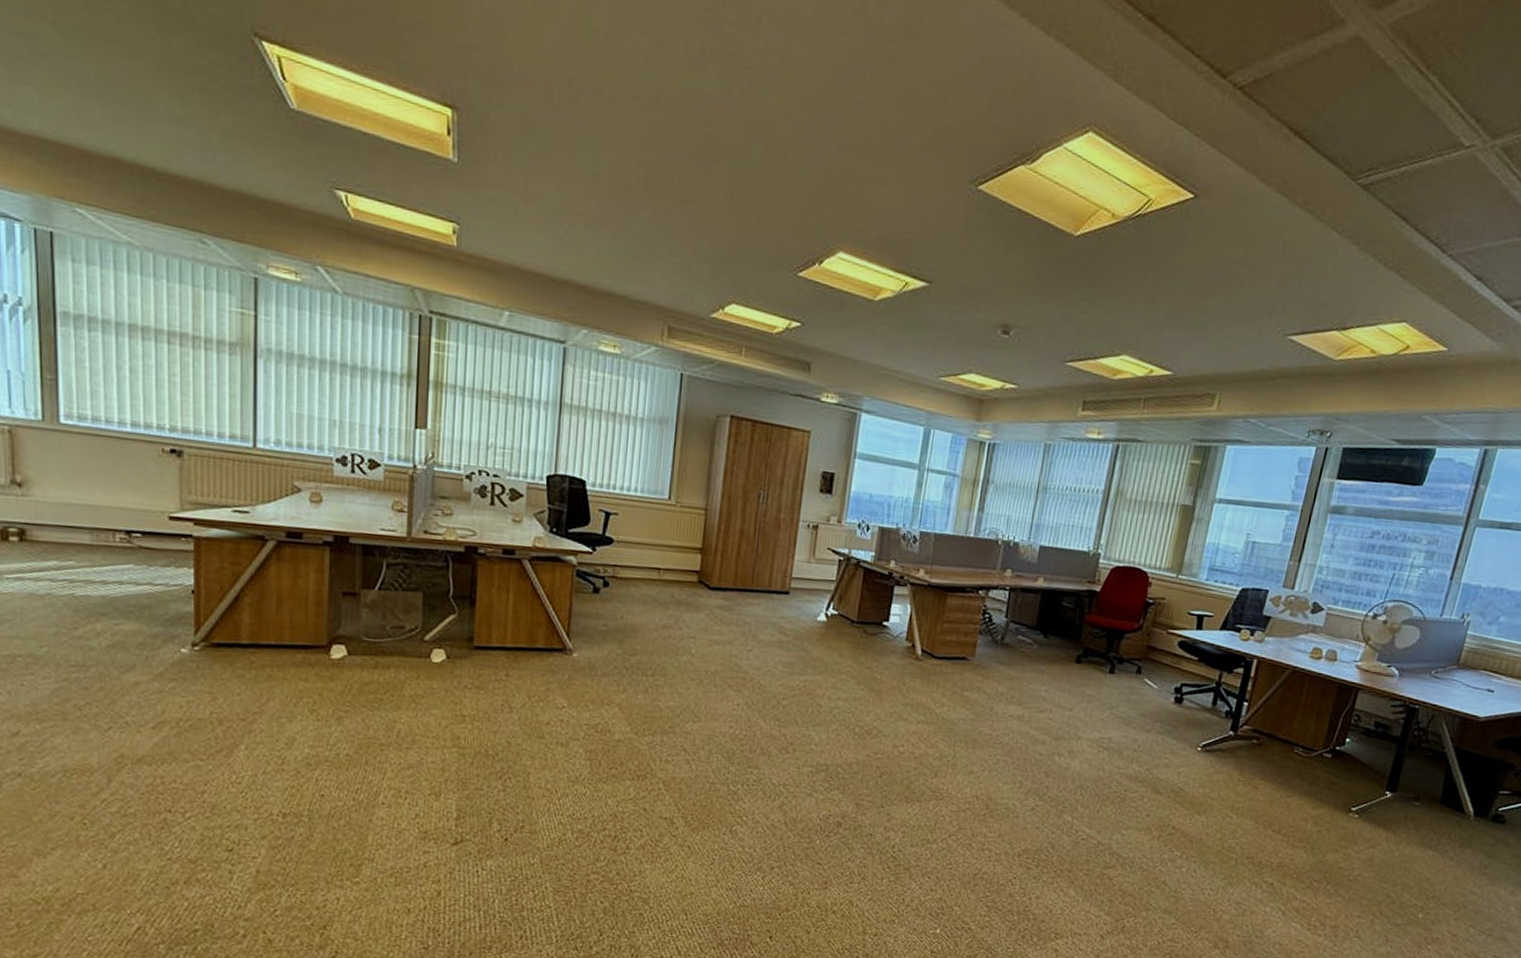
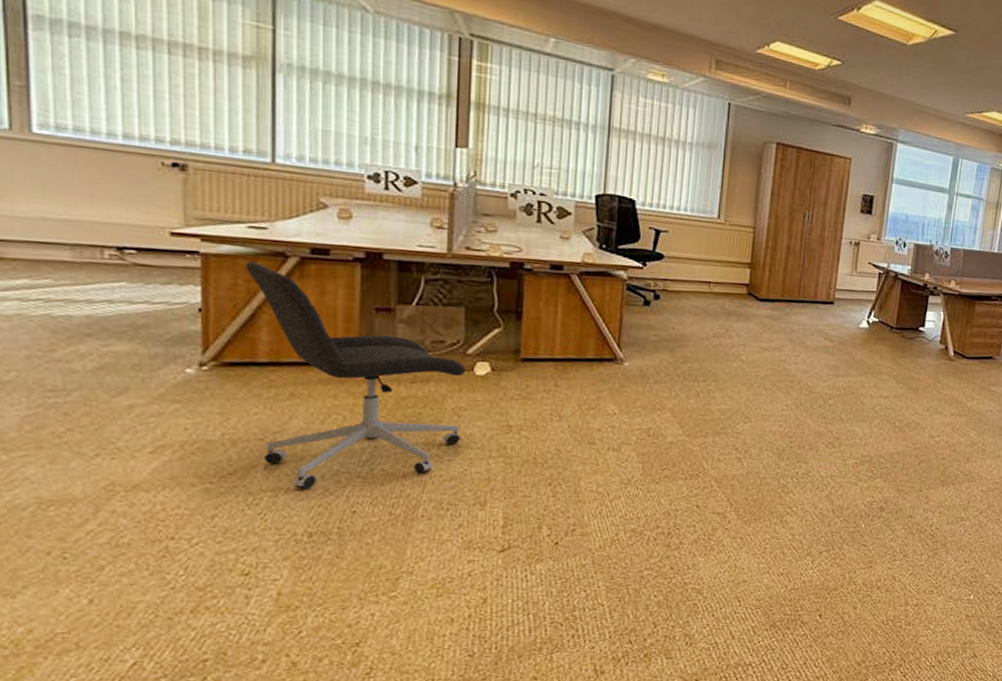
office chair: none [230,544,423,770] -> present [245,261,466,489]

